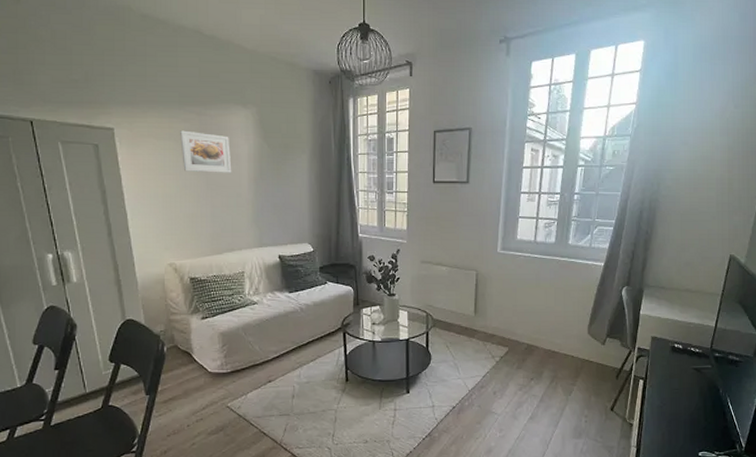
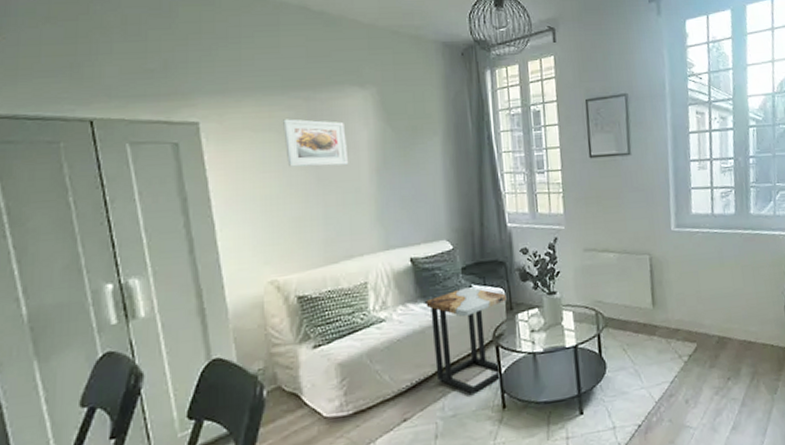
side table: none [289,284,354,368] -> present [425,287,507,394]

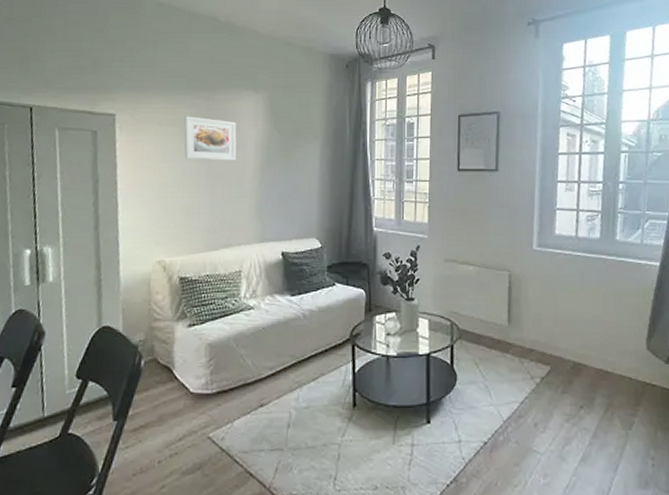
side table: present [425,287,507,394] -> none [291,285,366,389]

